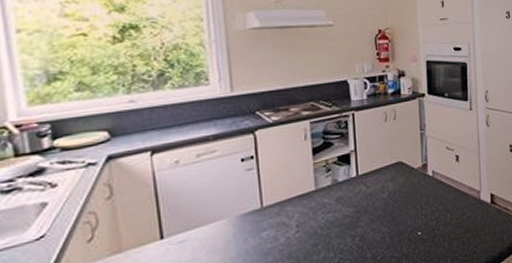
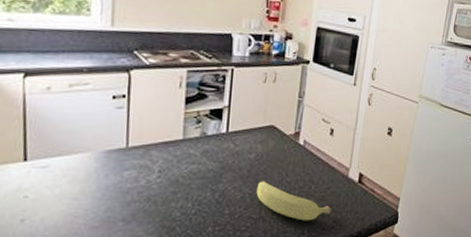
banana: none [394,218,470,251] -> present [256,181,331,221]

